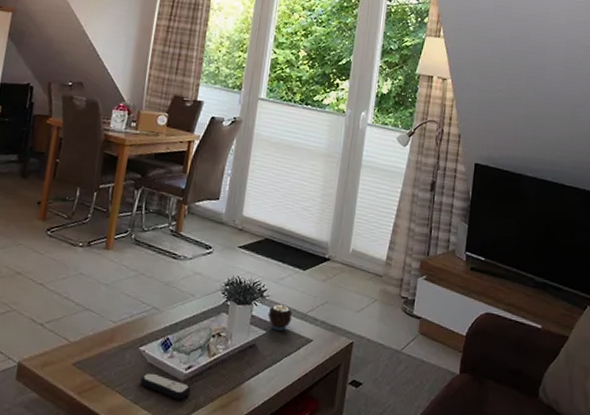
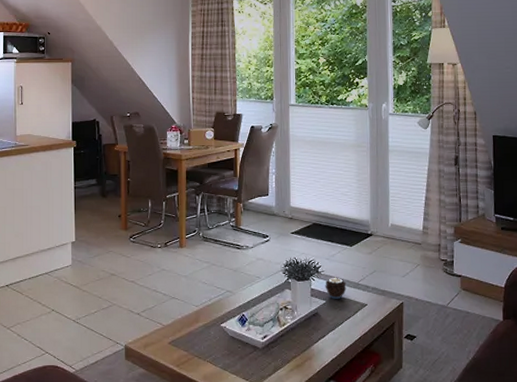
remote control: present [140,372,191,400] -> none [226,344,269,364]

